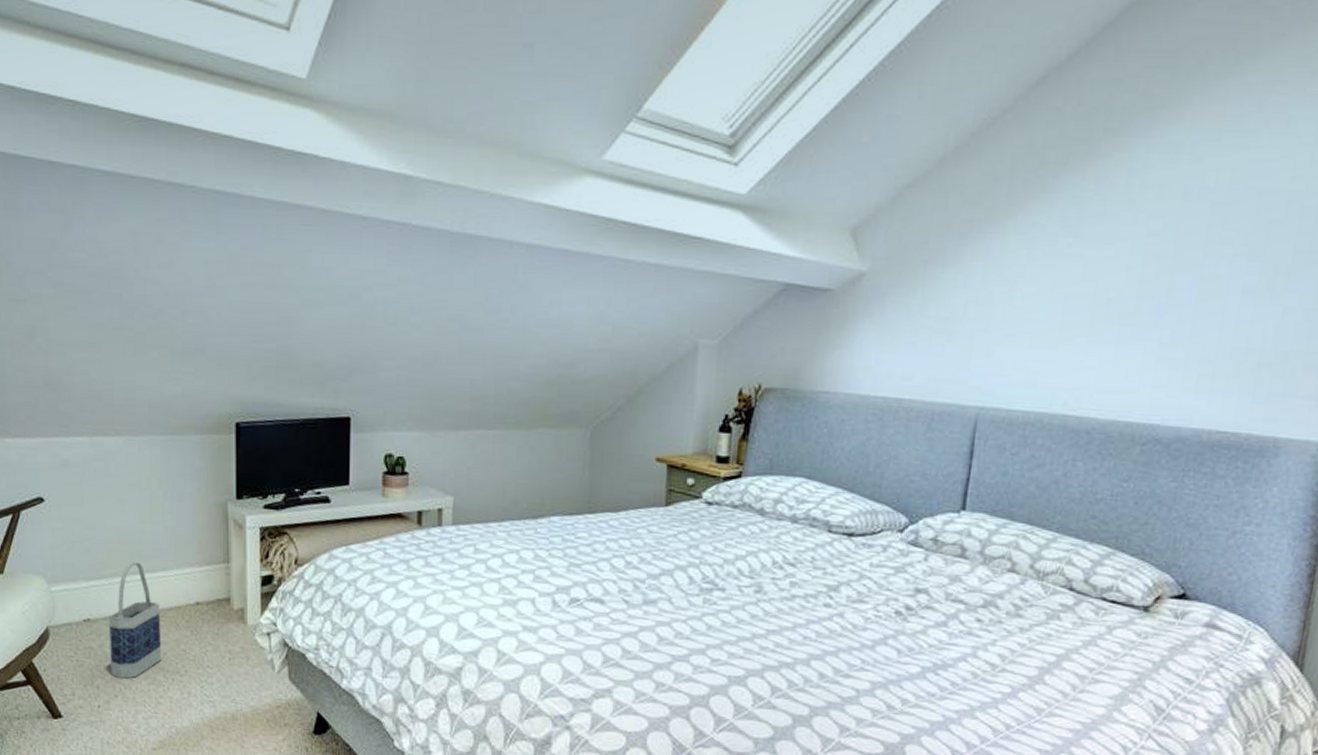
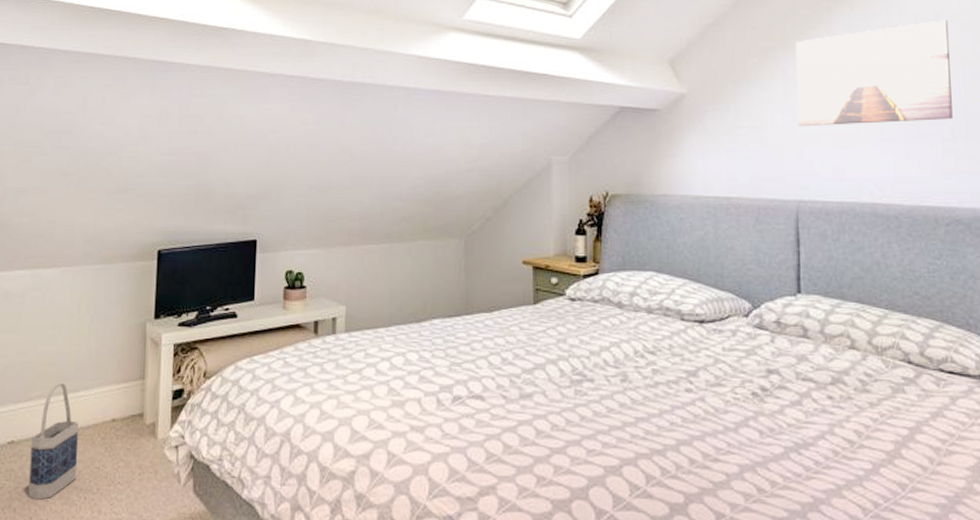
wall art: none [994,196,1199,322] -> present [795,20,953,127]

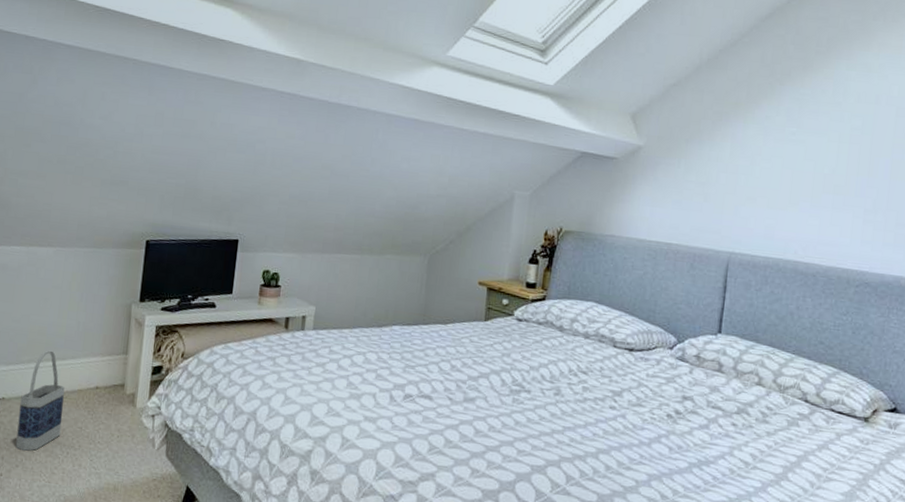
wall art: present [795,20,953,127] -> none [739,102,887,194]

